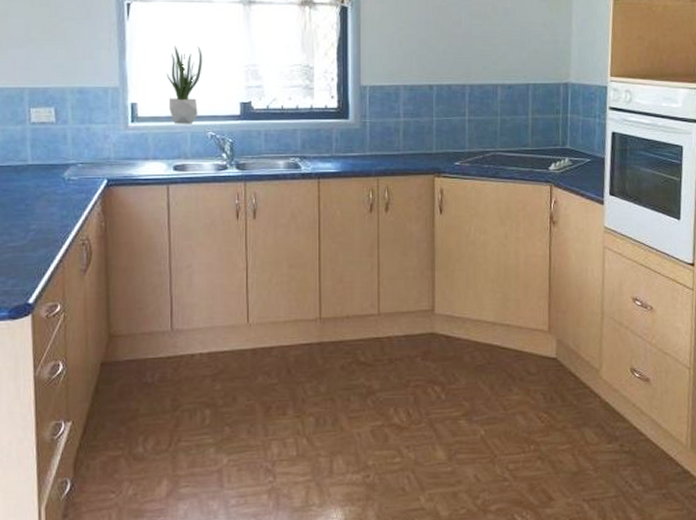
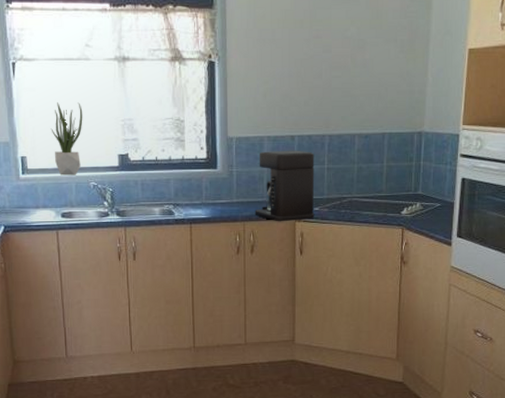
coffee maker: none [389,100,455,178] -> present [254,150,315,222]

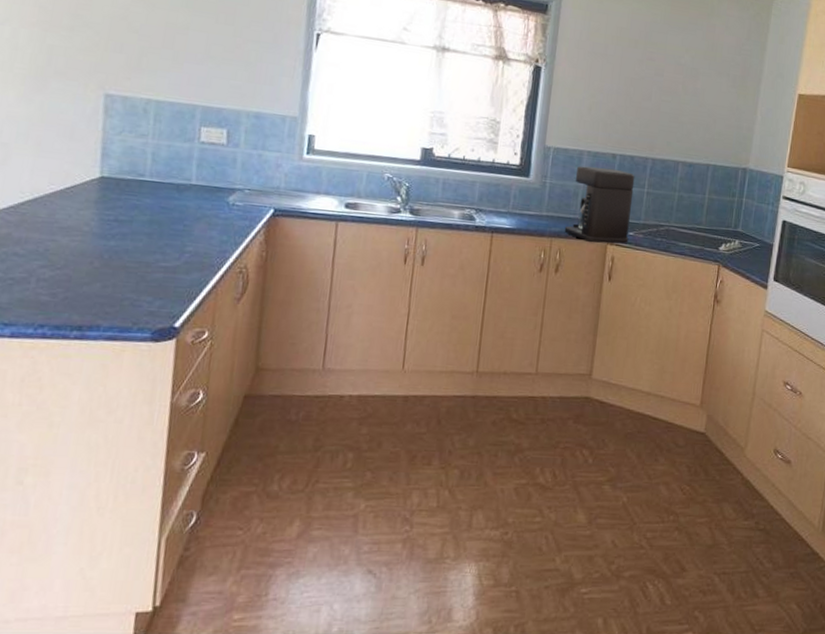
potted plant: present [51,102,83,175] -> none [348,83,389,164]

